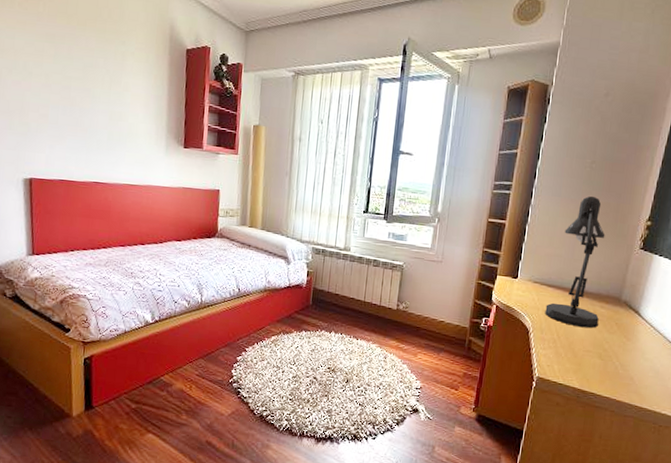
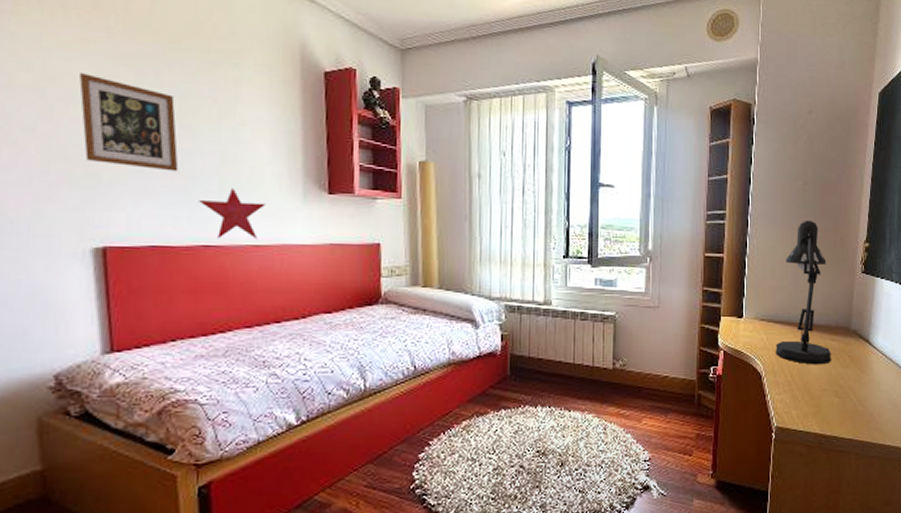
picture frame: none [18,48,81,125] -> present [79,73,179,172]
decorative star: none [92,139,139,180] -> present [197,187,266,240]

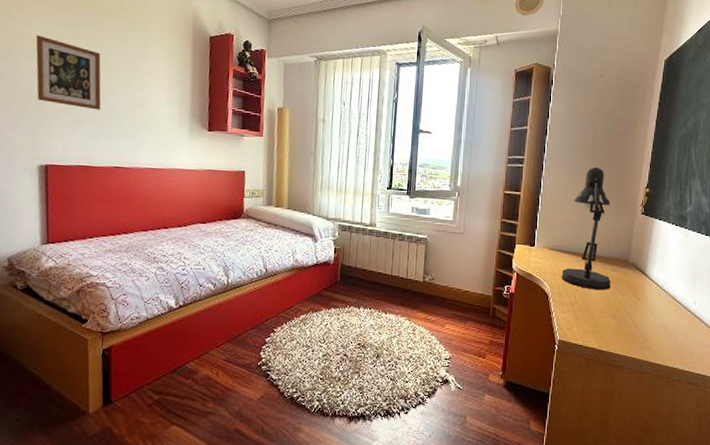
decorative star: present [197,187,266,240] -> none [113,123,162,164]

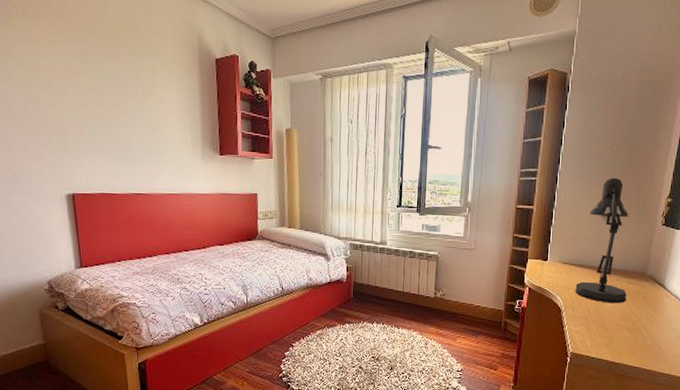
picture frame: present [36,35,101,110] -> none [52,67,118,139]

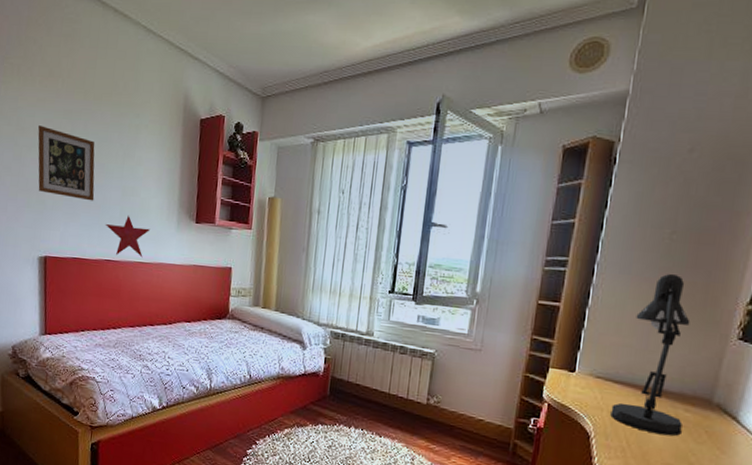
picture frame: none [52,67,118,139] -> present [38,125,95,201]
decorative star: none [131,150,177,190] -> present [105,215,151,258]

